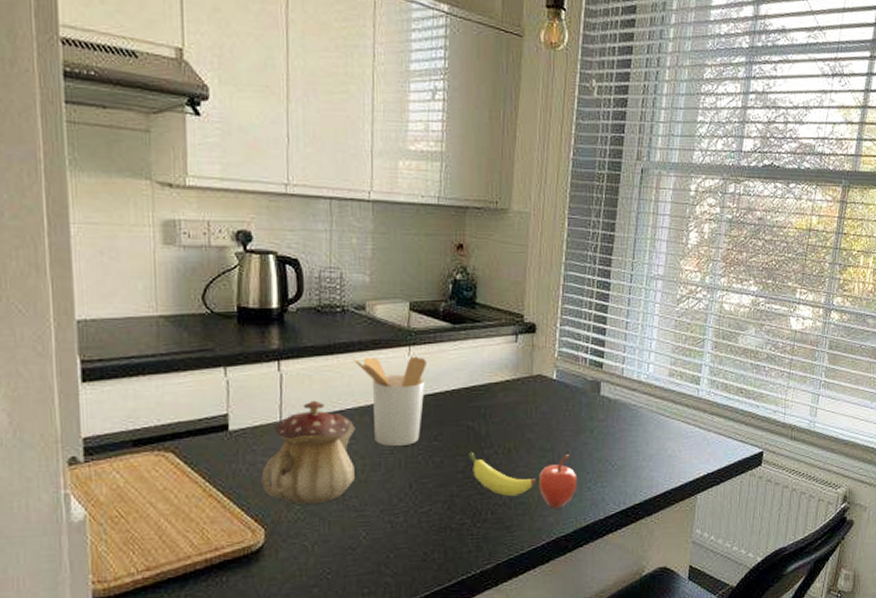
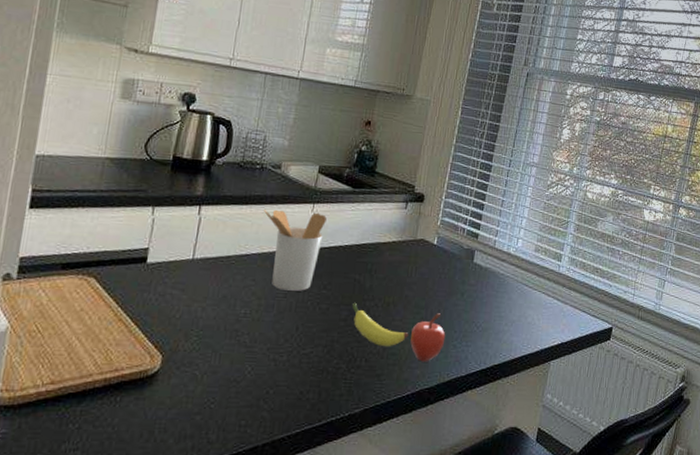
teapot: present [261,400,355,505] -> none [166,243,257,337]

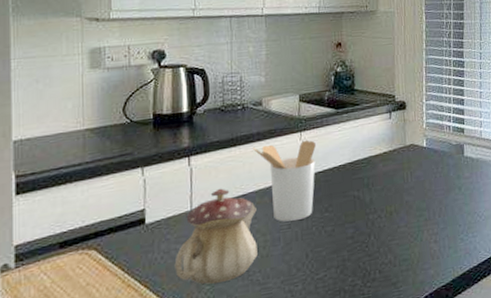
teapot: none [166,243,257,337] -> present [174,188,258,285]
fruit: present [351,303,446,362] -> none [355,211,452,262]

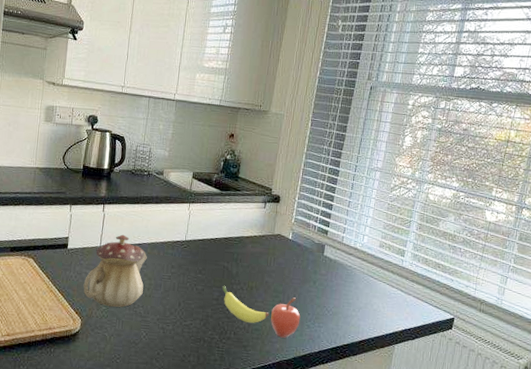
utensil holder: present [253,140,316,222] -> none [151,208,200,275]
fruit: none [355,211,452,262] -> present [221,286,301,338]

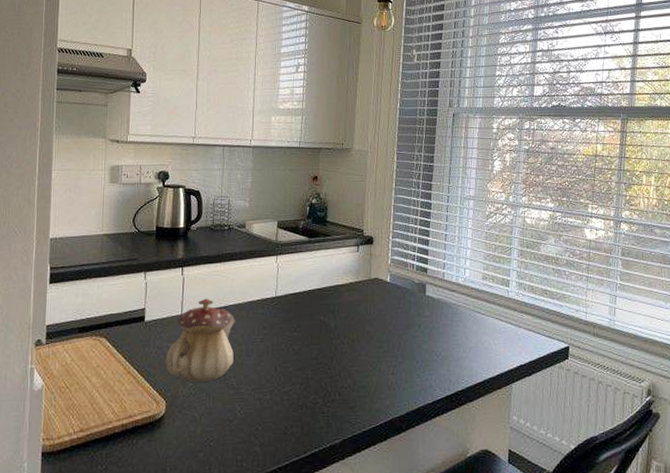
fruit: present [221,286,301,338] -> none [320,342,409,392]

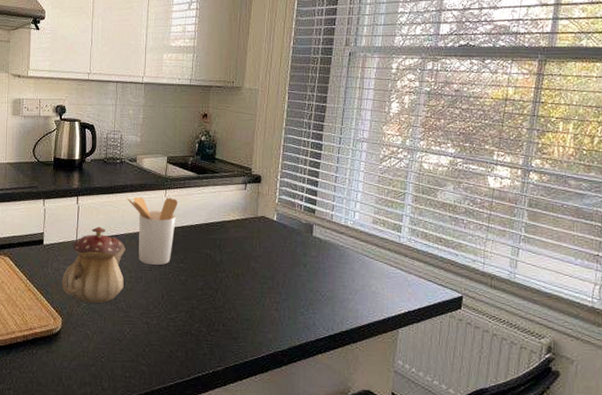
utensil holder: none [235,263,289,336] -> present [127,196,178,265]

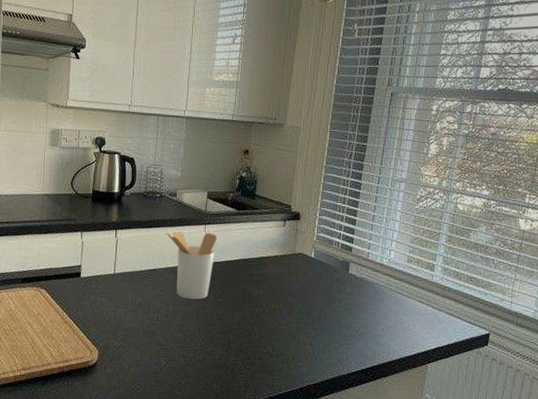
teapot: present [62,226,126,304] -> none [99,260,164,336]

